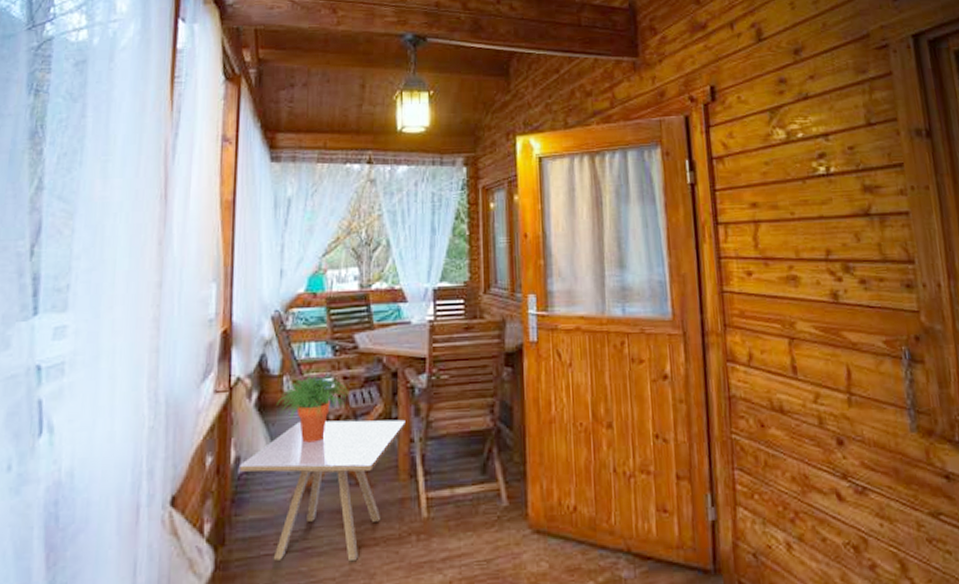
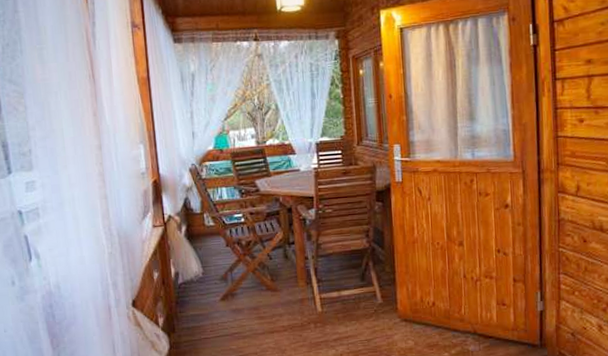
side table: present [240,419,405,562] -> none [179,243,301,342]
potted plant: present [277,374,348,443] -> none [201,212,255,261]

